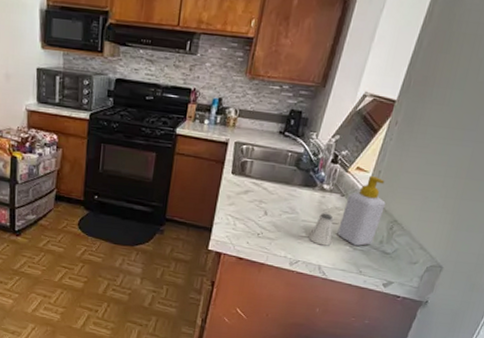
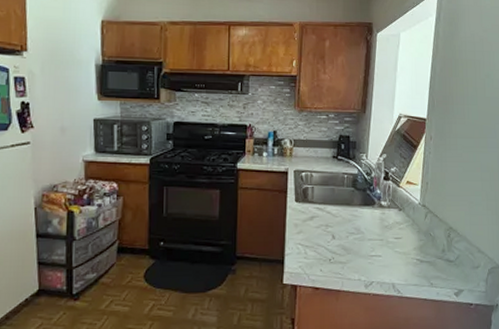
saltshaker: present [309,213,334,246] -> none [378,229,399,262]
soap bottle: present [337,176,386,246] -> none [402,188,439,257]

